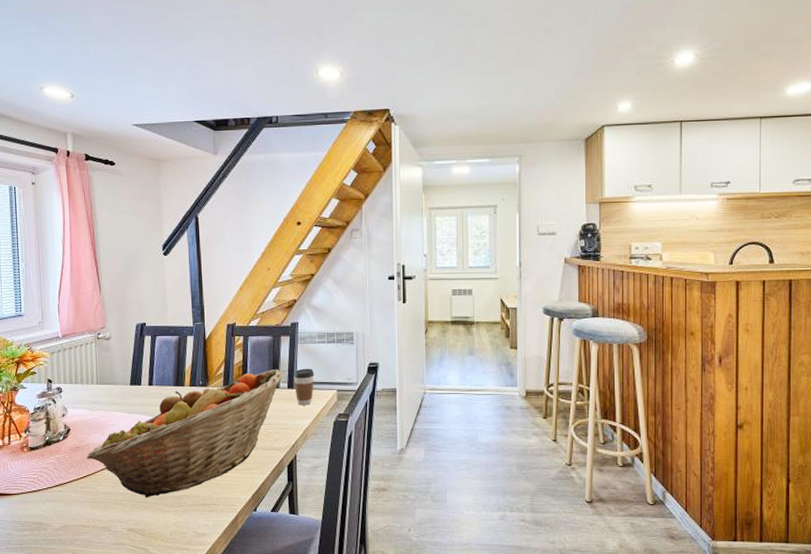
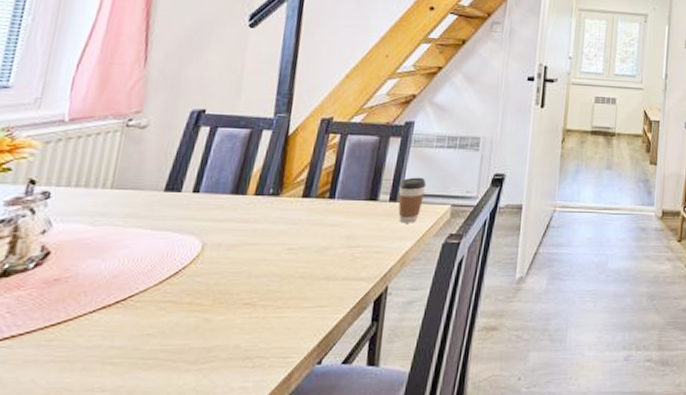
fruit basket: present [86,370,284,498] -> none [67,177,387,352]

